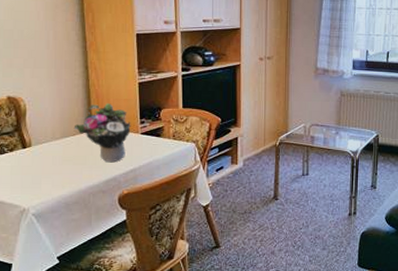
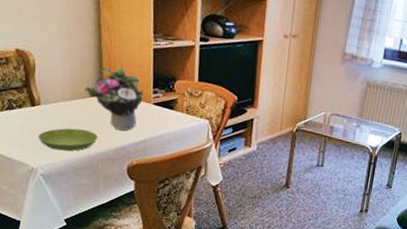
saucer: none [30,165,88,188] -> present [39,128,97,151]

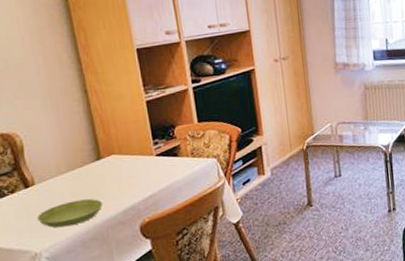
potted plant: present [85,67,144,131] -> none [81,127,144,191]

